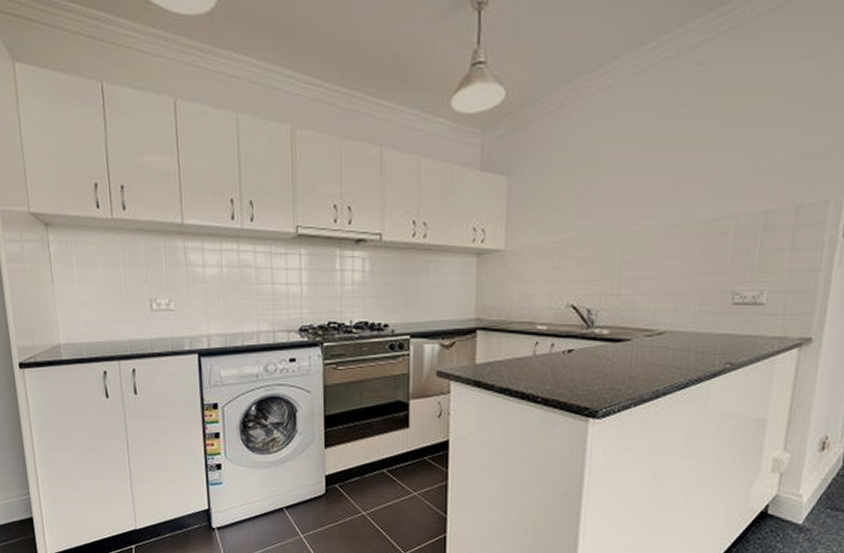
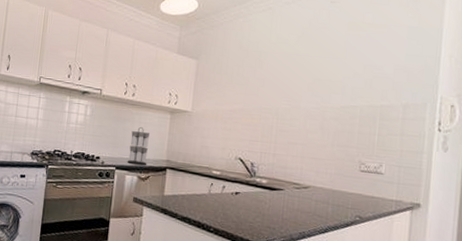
spice rack: none [424,278,451,330] -> present [127,126,149,166]

